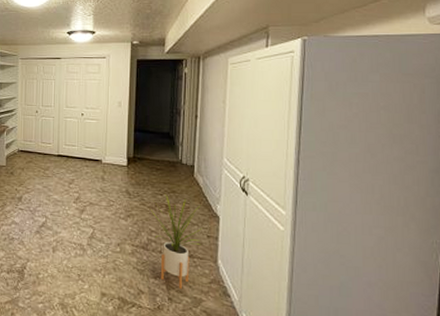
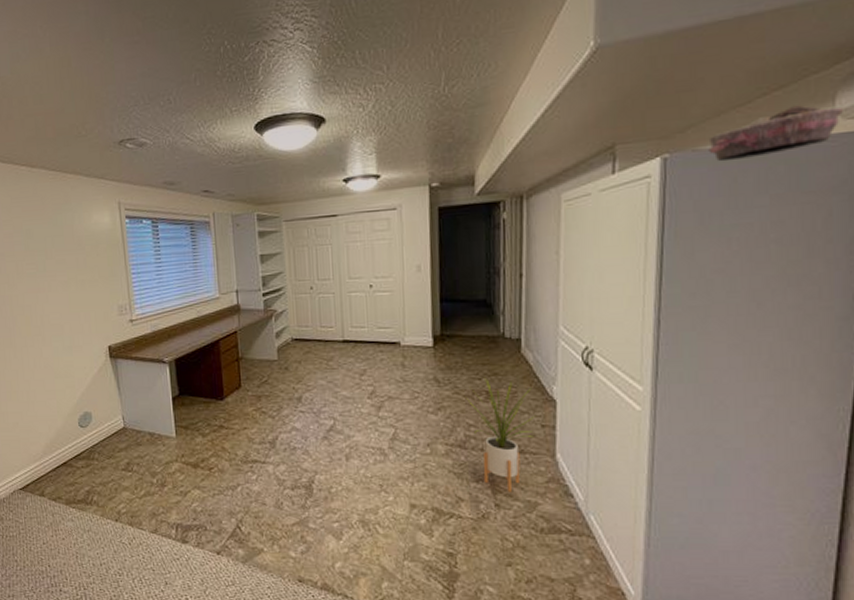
decorative basket: none [335,11,431,46] -> present [708,105,843,162]

